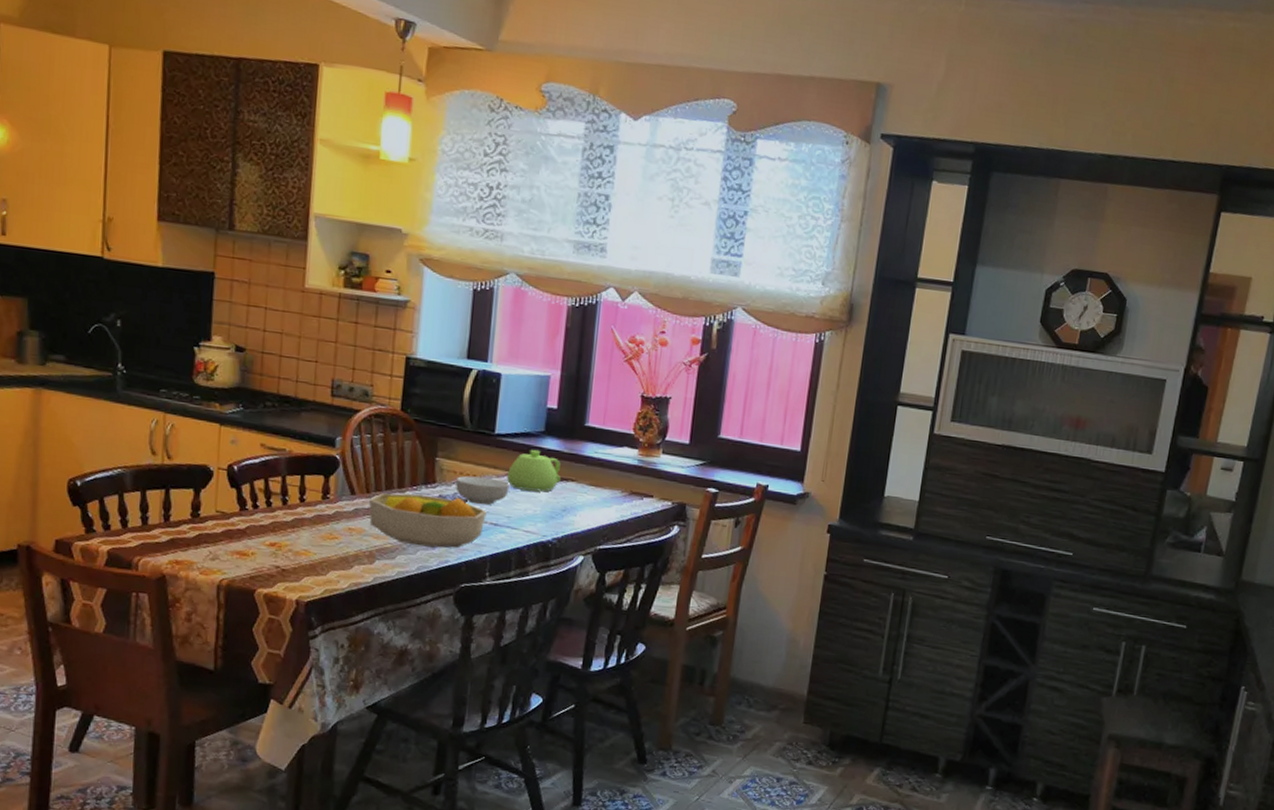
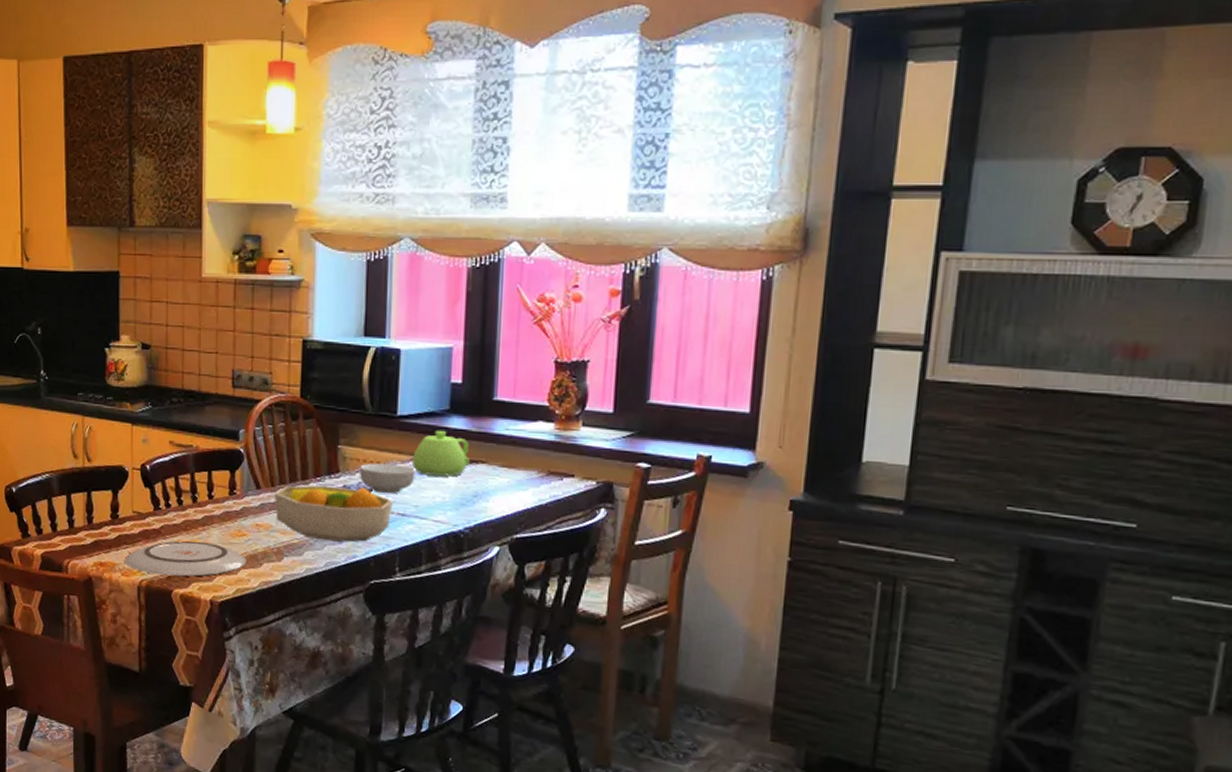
plate: none [204,541,337,577] -> present [125,541,246,577]

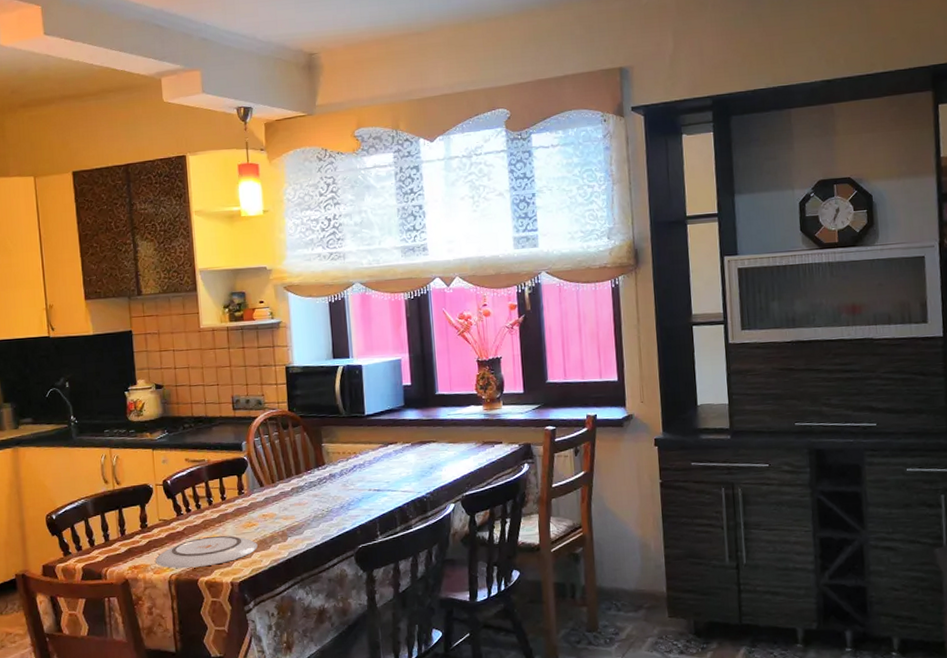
fruit bowl: present [273,485,393,543] -> none [274,473,370,520]
cereal bowl: present [360,463,415,494] -> none [341,452,384,476]
teapot: present [411,430,471,477] -> none [380,421,425,458]

